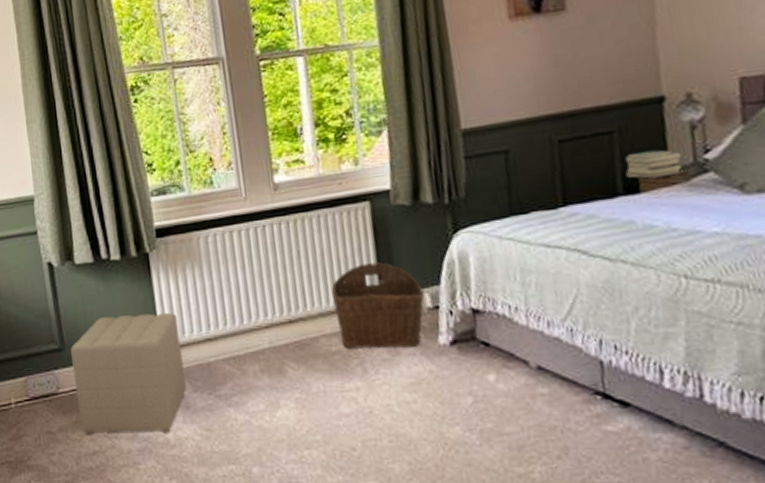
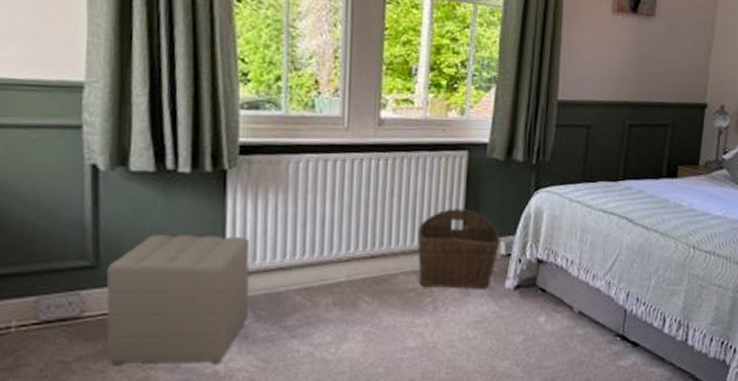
books: present [624,149,683,179] -> none [670,144,709,168]

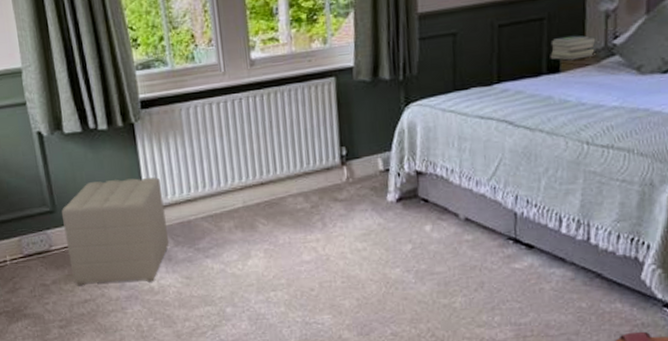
wicker basket: present [417,209,501,289] -> none [298,131,378,206]
books: none [670,144,709,168] -> present [550,35,596,61]

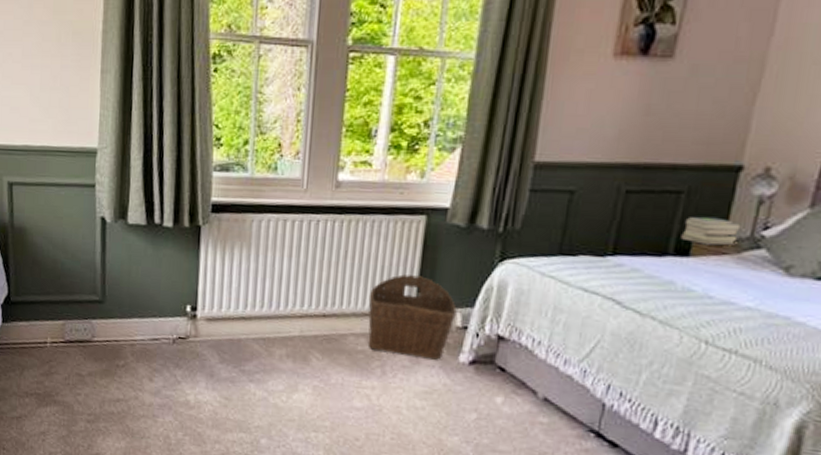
ottoman: present [61,177,169,285] -> none [109,279,218,395]
wicker basket: none [298,131,378,206] -> present [368,274,457,360]

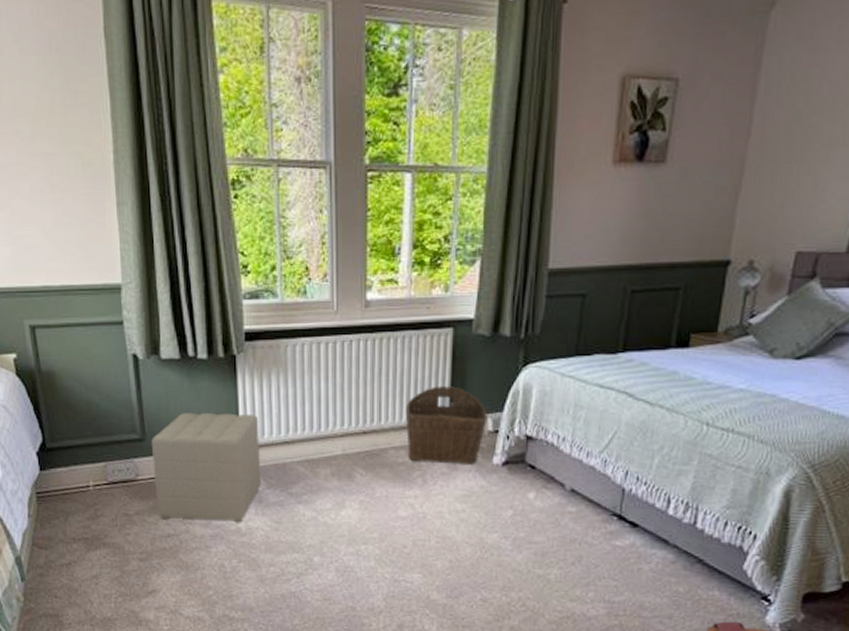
ottoman: none [109,279,218,395] -> present [151,413,260,523]
books: present [681,216,742,246] -> none [681,309,732,336]

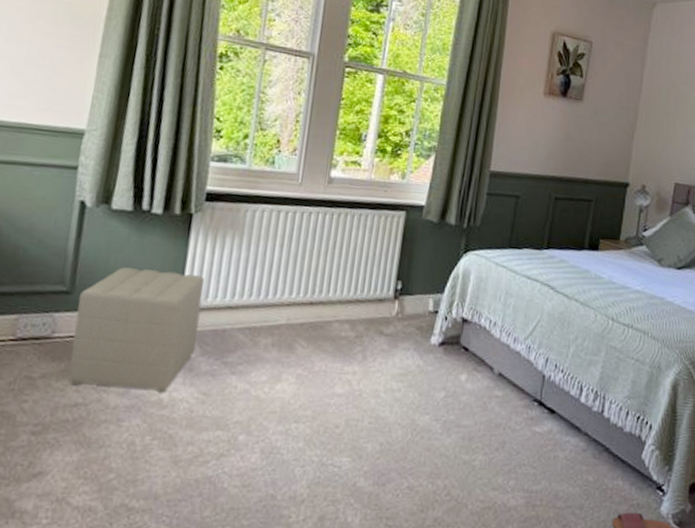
wicker basket: present [405,386,488,464] -> none [351,264,430,343]

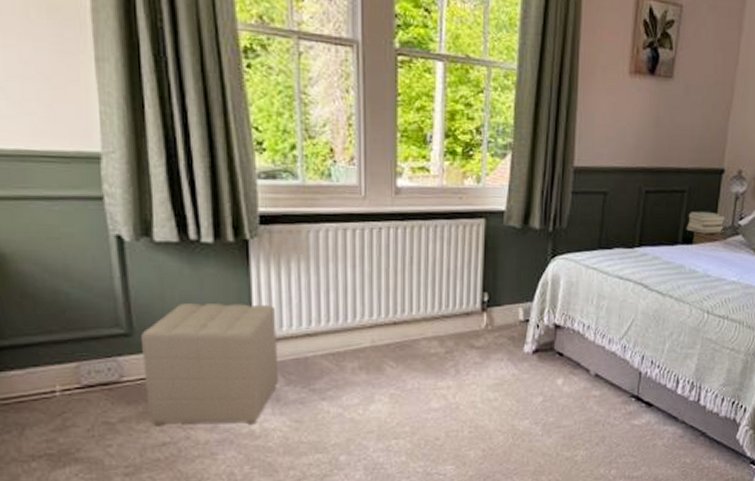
books: none [592,219,630,243] -> present [686,211,726,234]

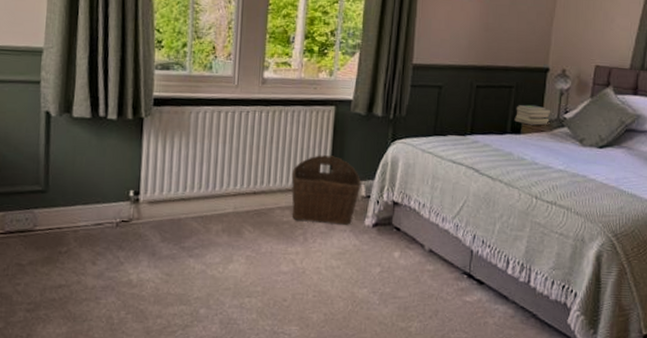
ottoman: present [140,304,278,425] -> none [51,168,159,275]
wicker basket: none [437,276,519,353] -> present [291,155,361,225]

